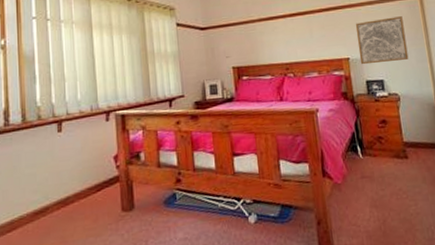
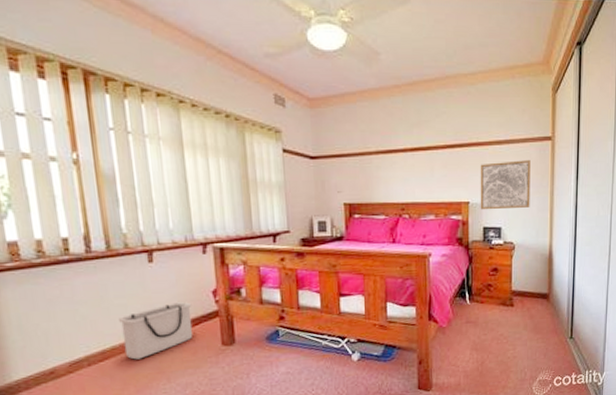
storage bin: none [28,168,95,229] -> present [119,302,193,360]

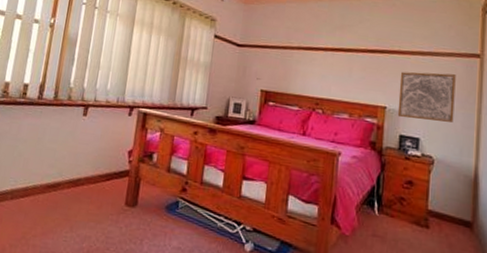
storage bin: present [119,302,193,360] -> none [42,155,109,203]

